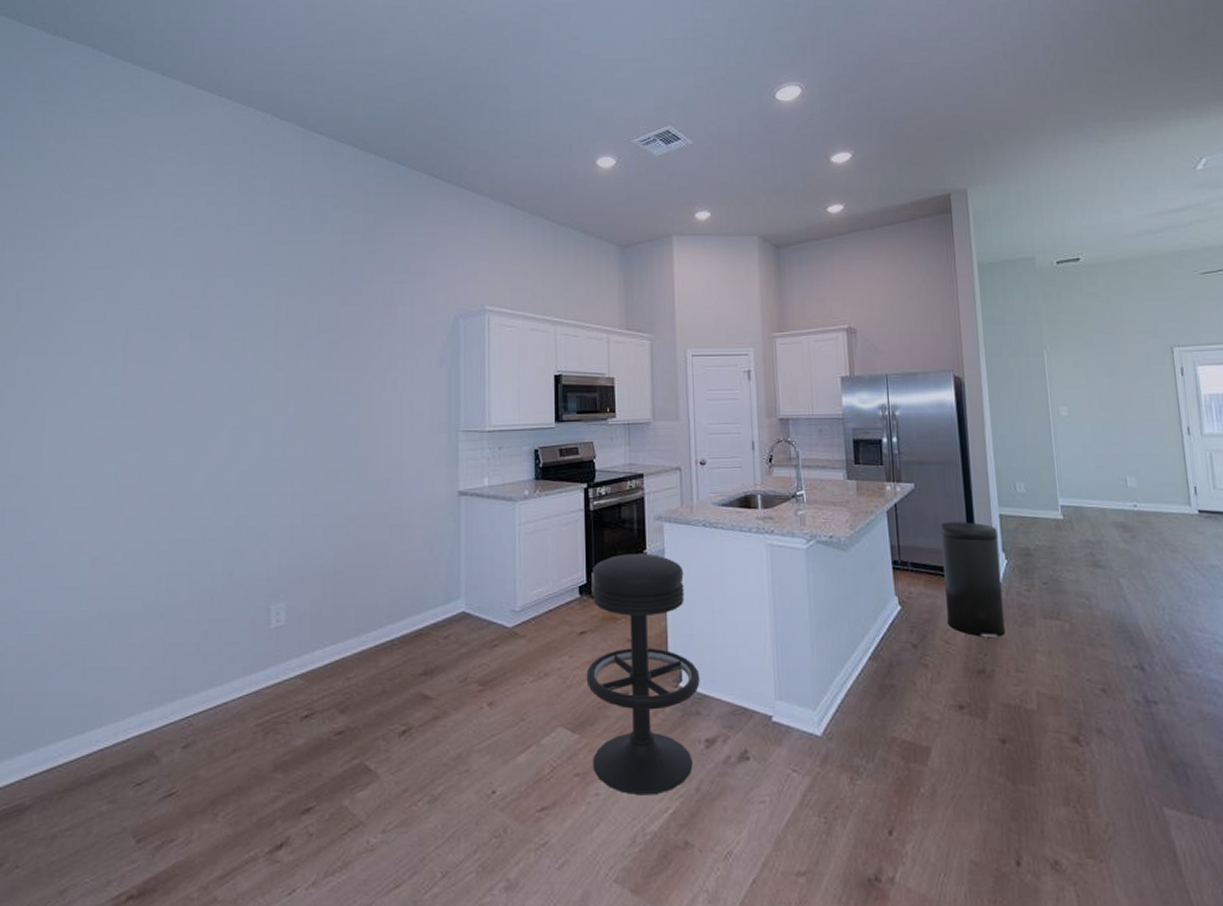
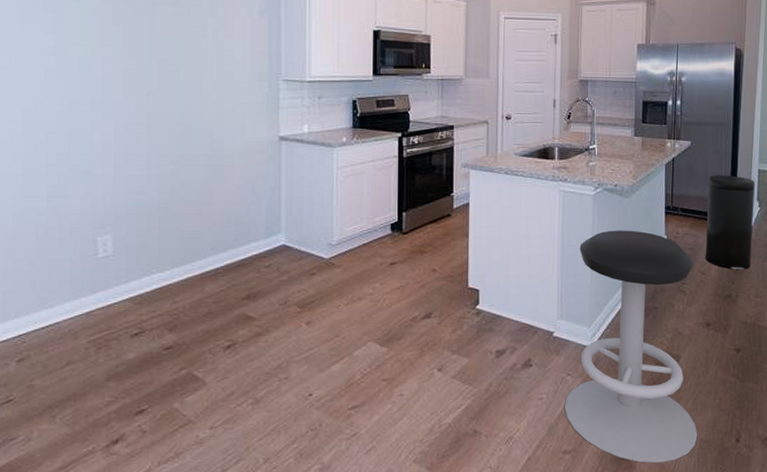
bar stool: present [586,553,700,796] -> none [395,196,494,396]
bar stool: none [792,590,966,893] -> present [564,230,698,464]

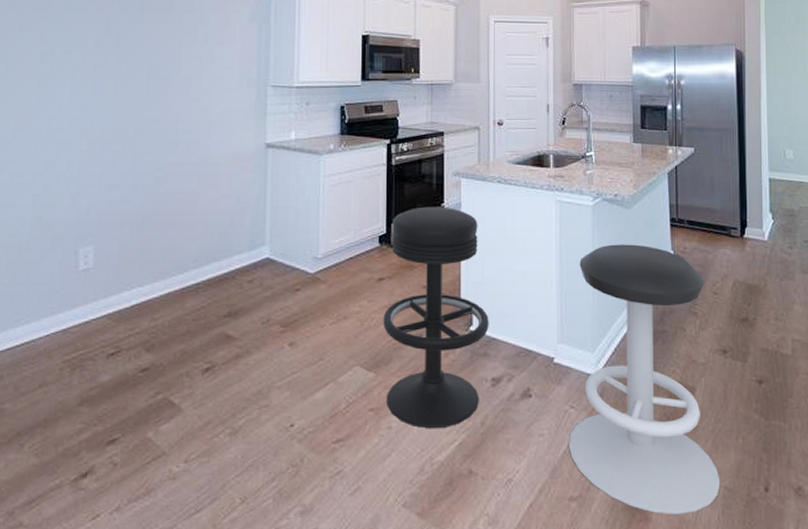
bar stool: none [395,196,494,396] -> present [383,206,489,429]
pedal bin: present [705,175,755,271] -> none [715,184,768,290]

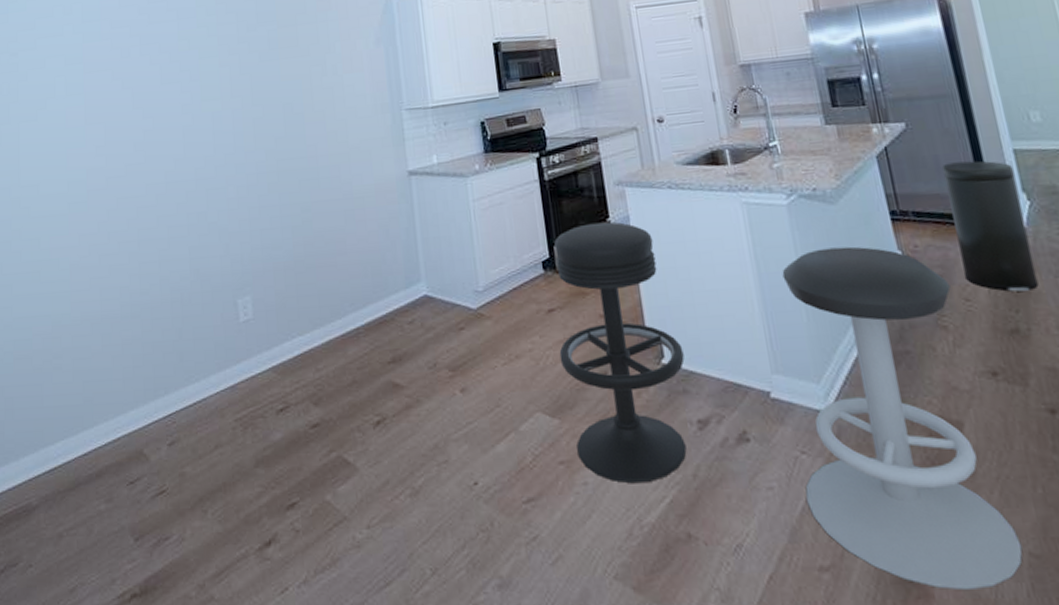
pedal bin: none [715,184,768,290] -> present [941,160,1039,292]

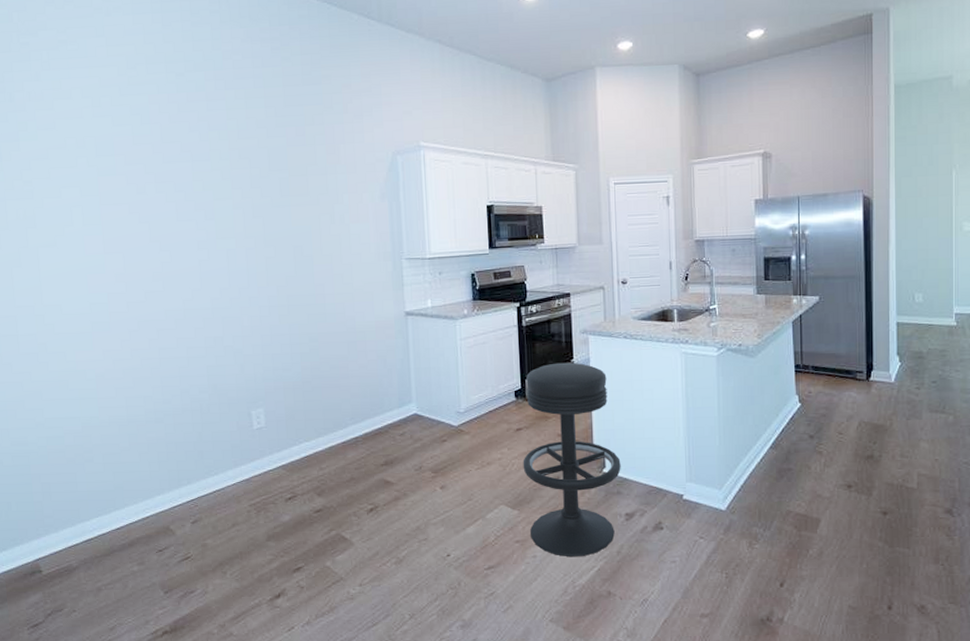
bar stool: present [782,246,1023,591] -> none [698,390,845,630]
pedal bin: present [941,160,1039,292] -> none [840,329,894,430]

